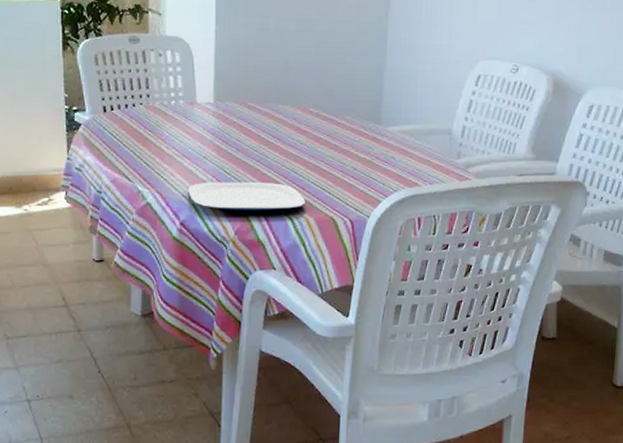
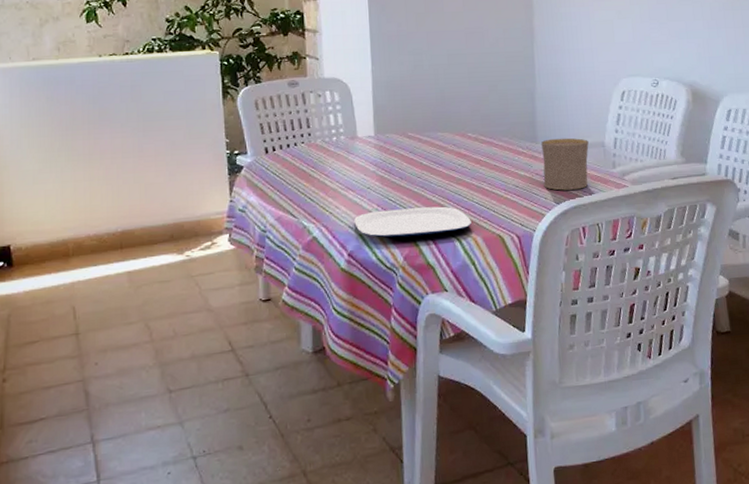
cup: none [383,121,435,178] -> present [541,138,589,191]

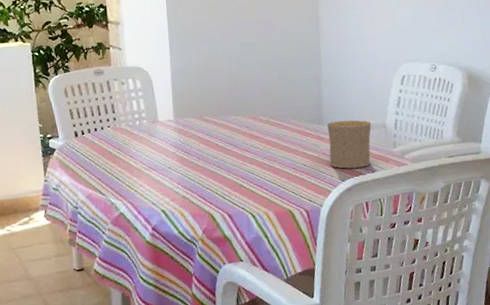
plate: present [354,206,472,238] -> none [157,184,264,213]

